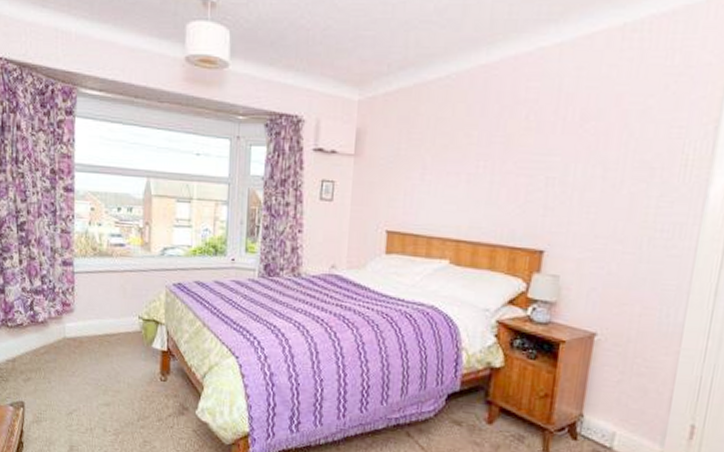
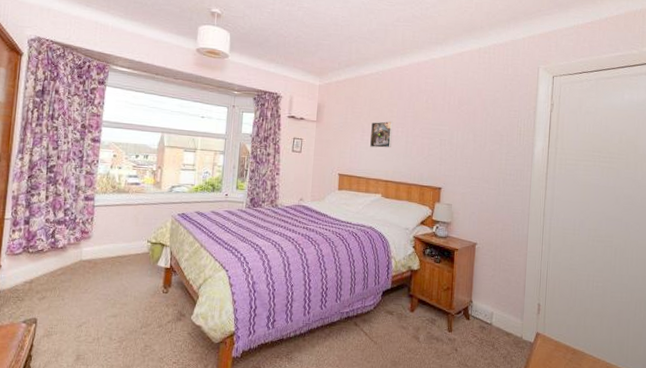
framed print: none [433,150,471,193] -> present [369,121,393,148]

